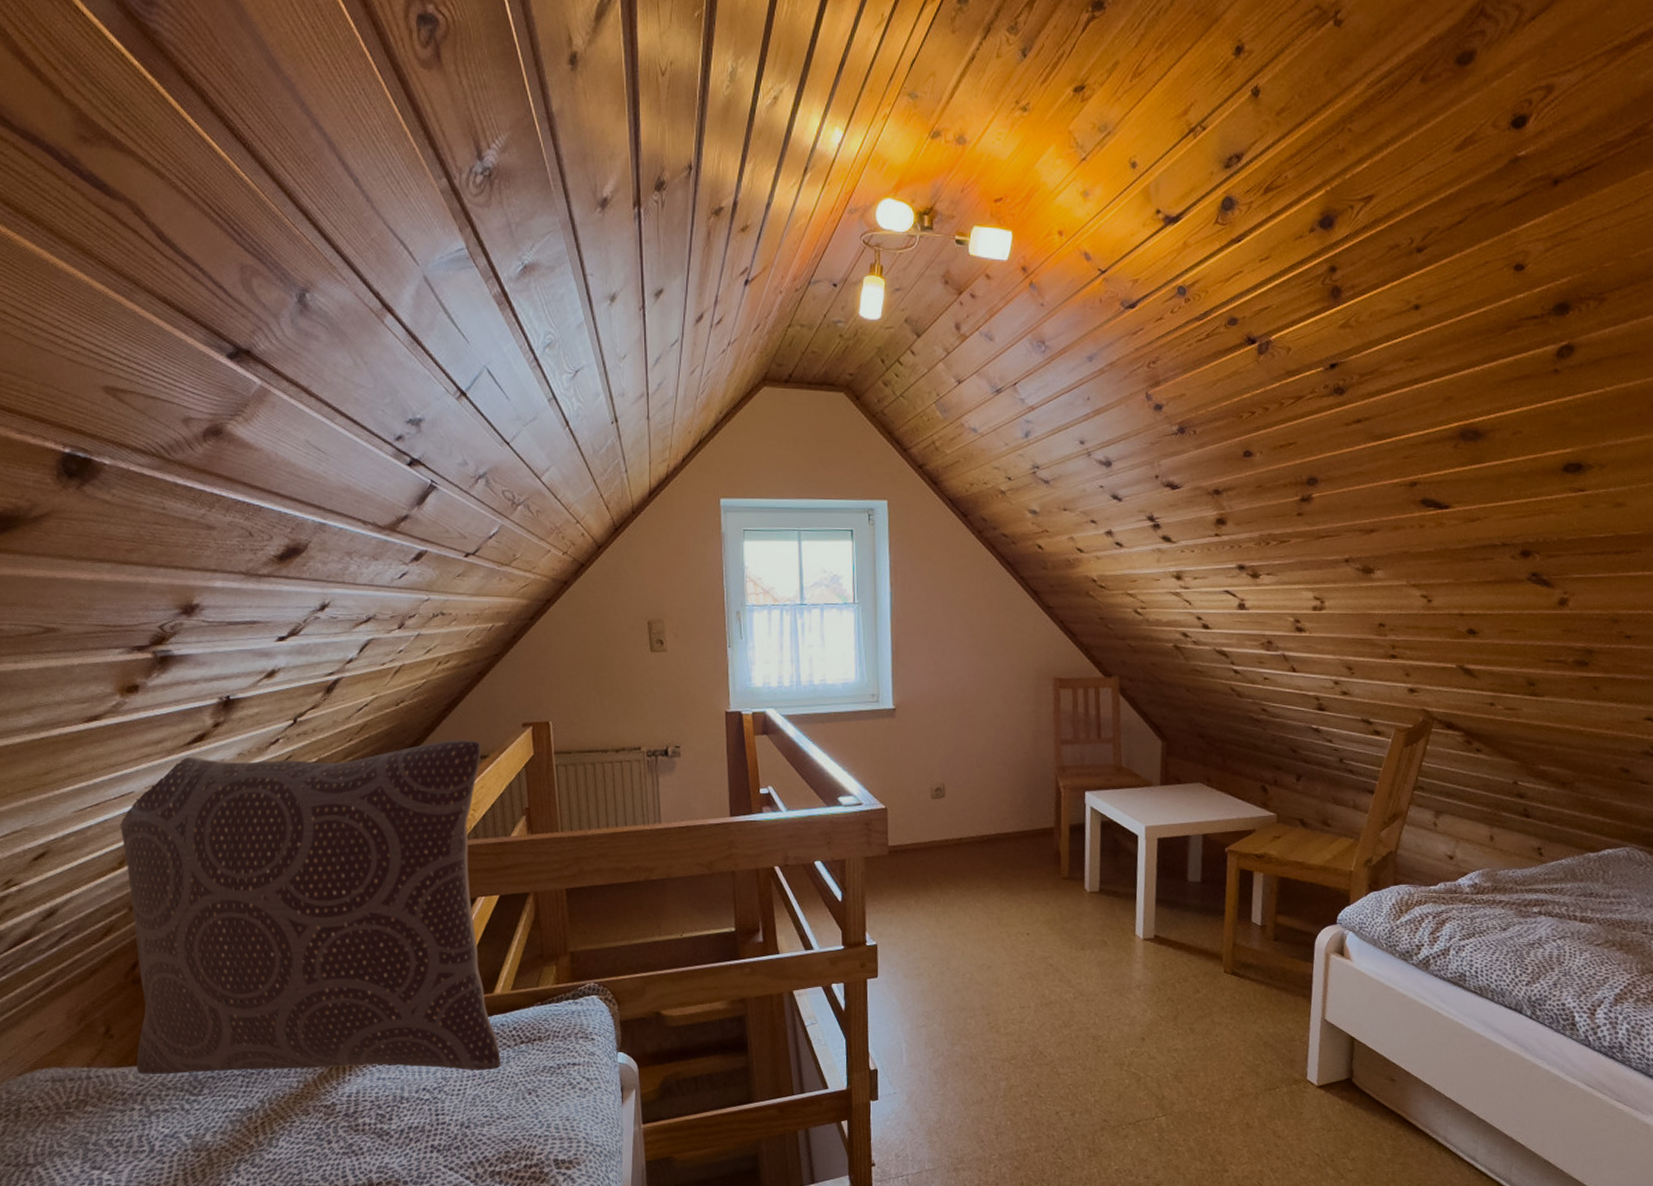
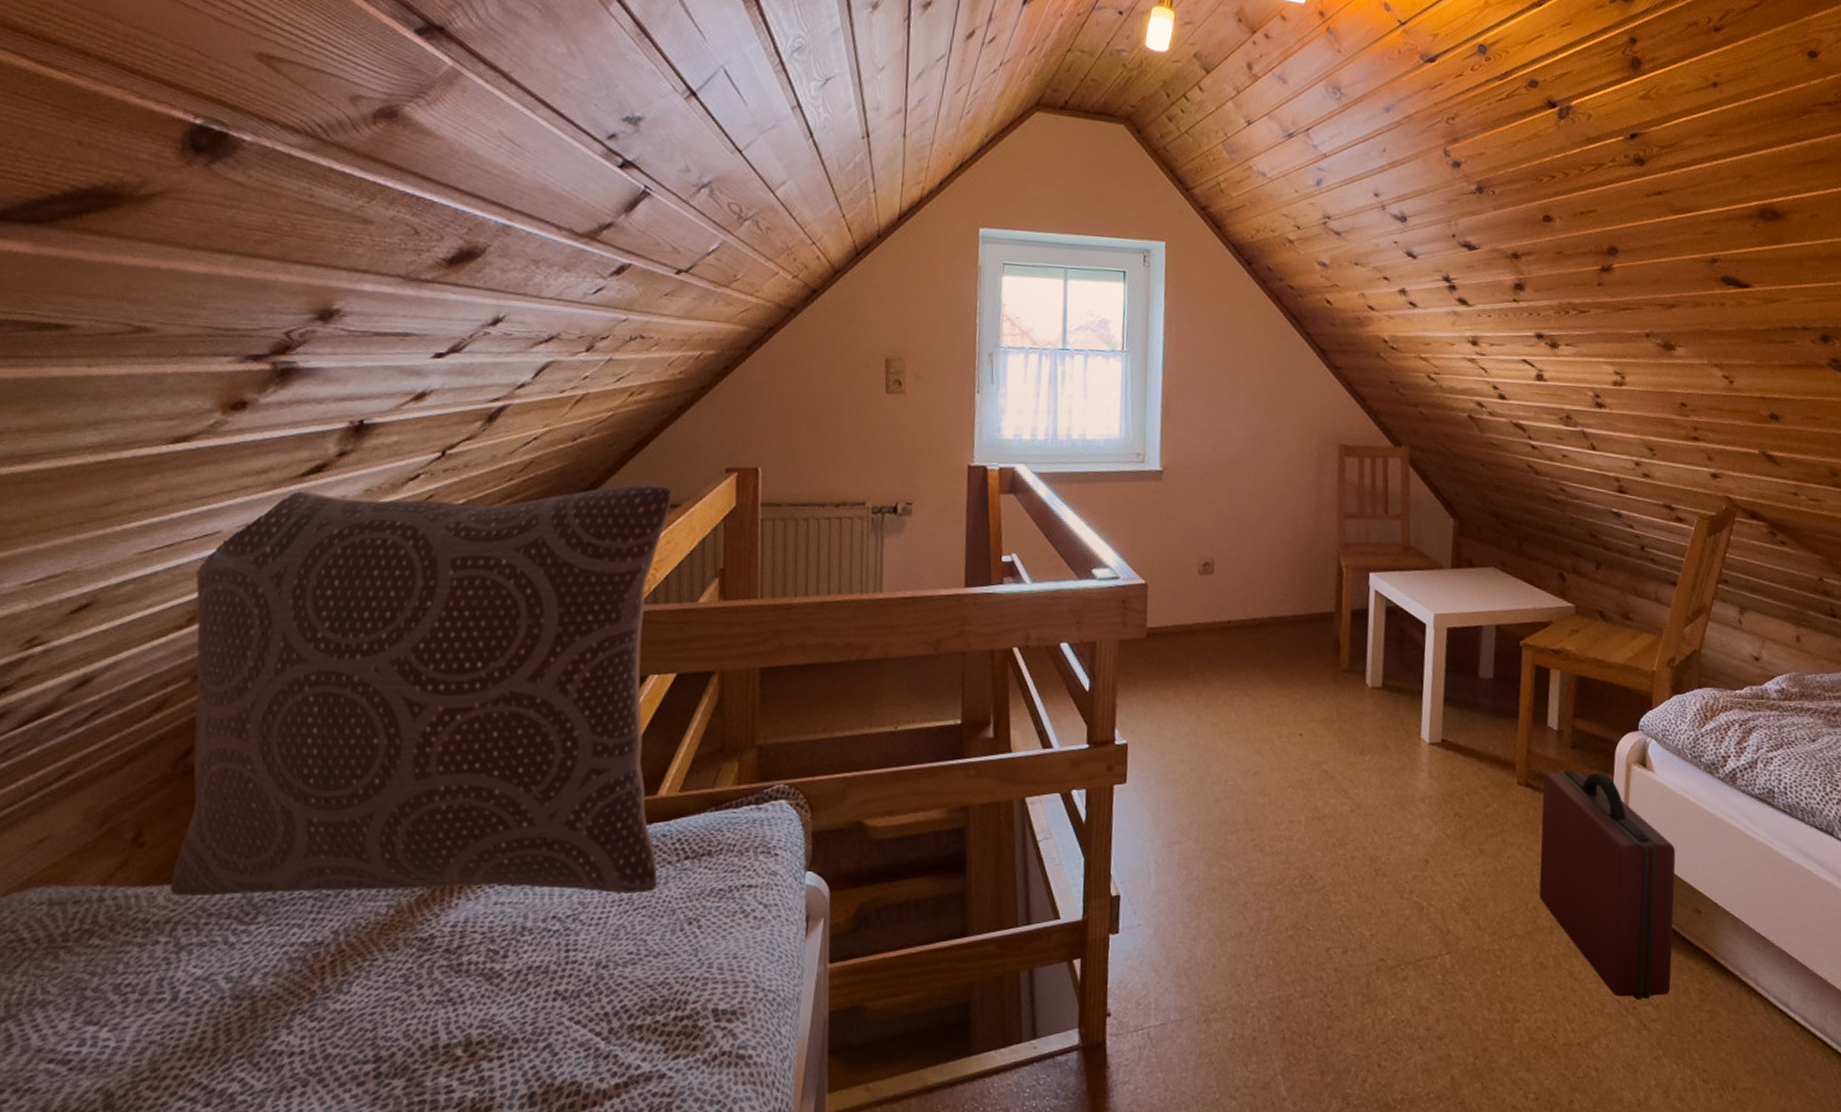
briefcase: none [1245,959,1372,1154] -> present [1539,769,1676,1000]

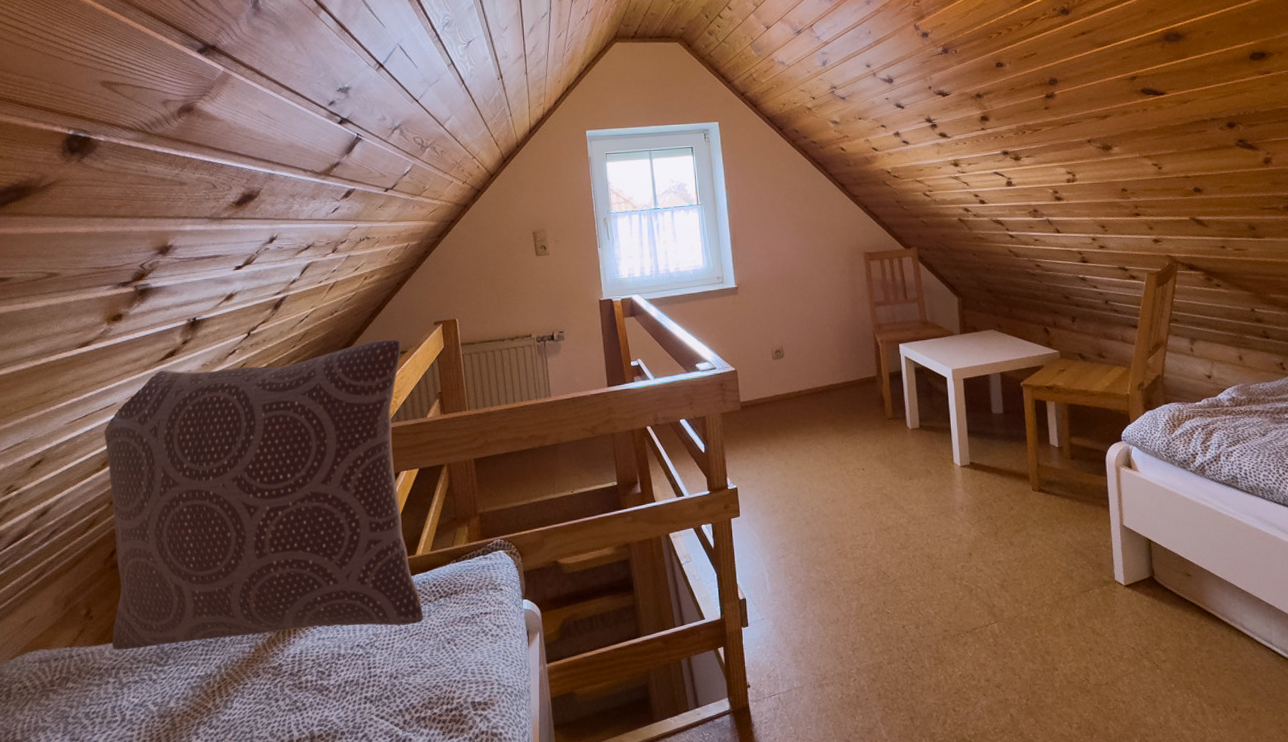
briefcase: present [1539,769,1676,1000] -> none [1052,475,1174,646]

